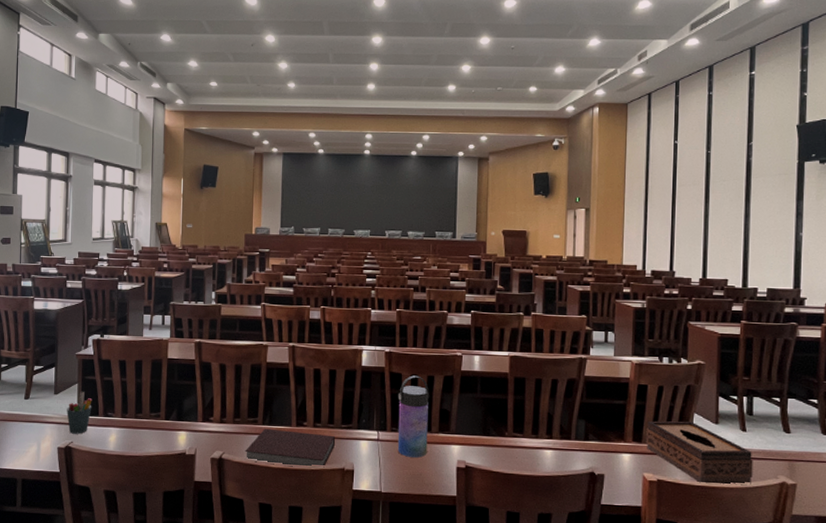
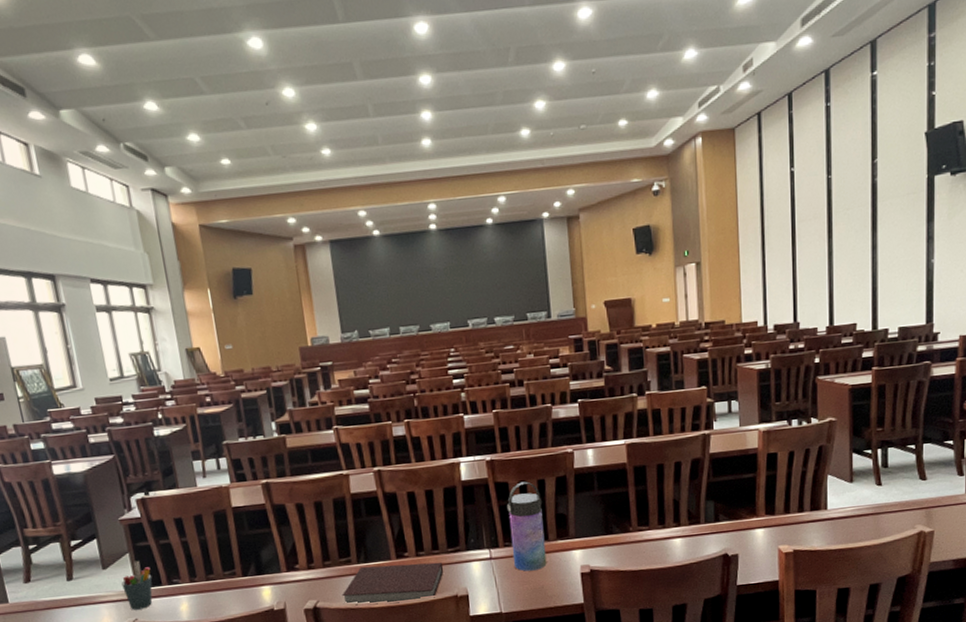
tissue box: present [646,421,753,486] -> none [778,484,890,546]

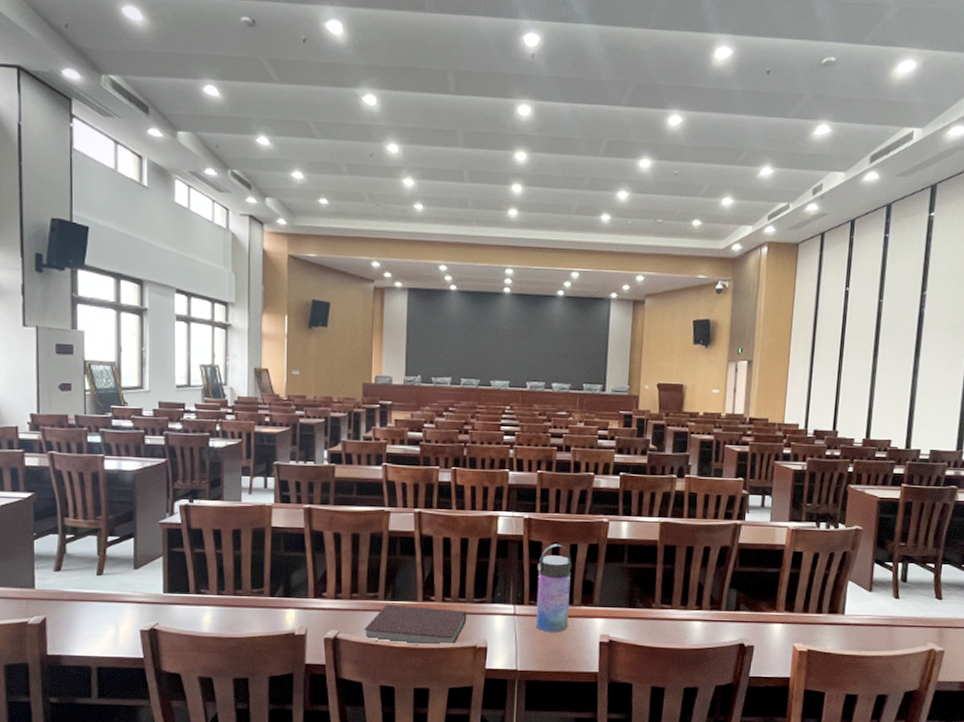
pen holder: present [121,560,153,610] -> none [150,565,181,614]

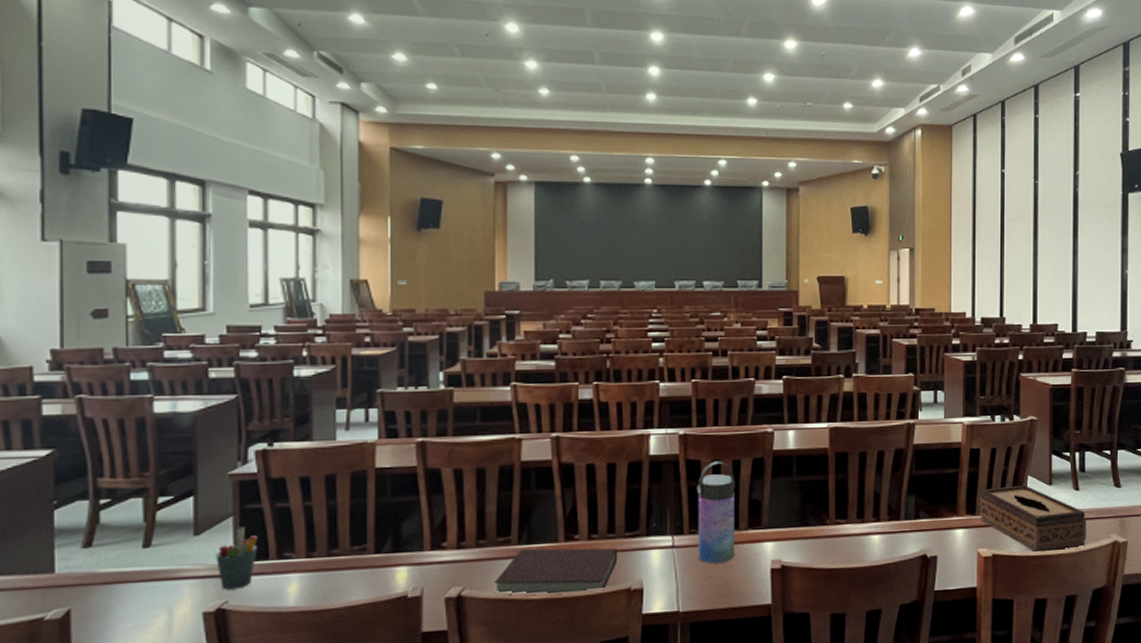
pen holder: none [150,565,181,614] -> present [216,526,258,590]
tissue box: none [798,589,904,654] -> present [979,485,1086,553]

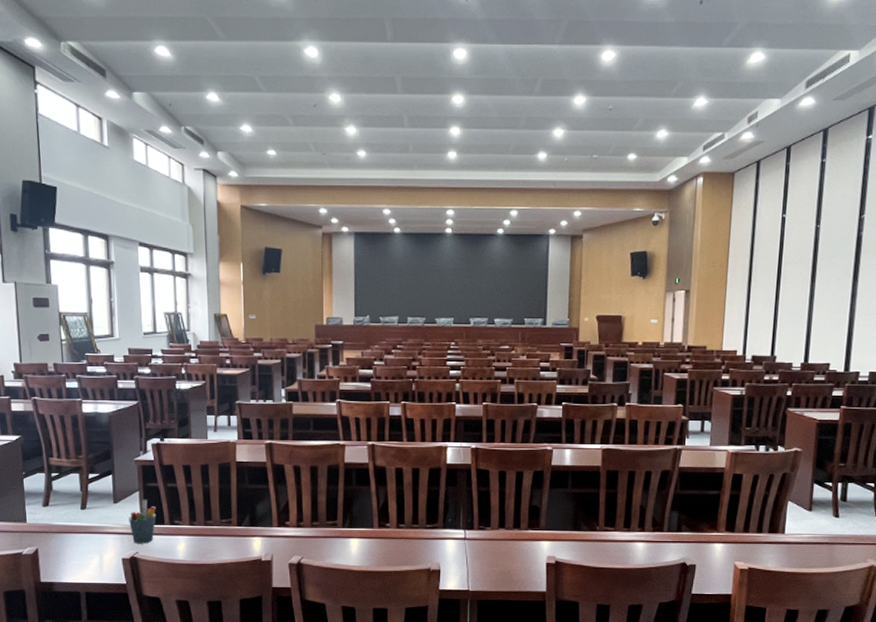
notebook: present [494,548,618,596] -> none [324,531,421,569]
water bottle: present [696,461,736,564] -> none [485,472,519,555]
tissue box: present [979,485,1086,553] -> none [738,509,844,570]

